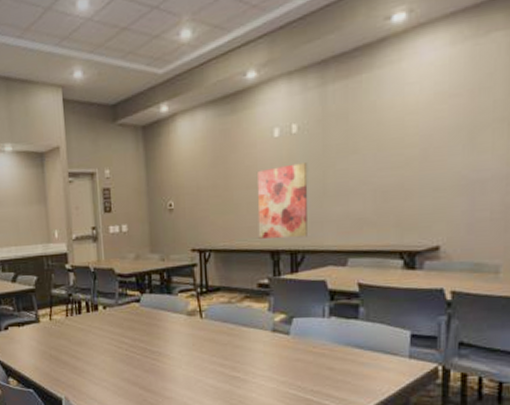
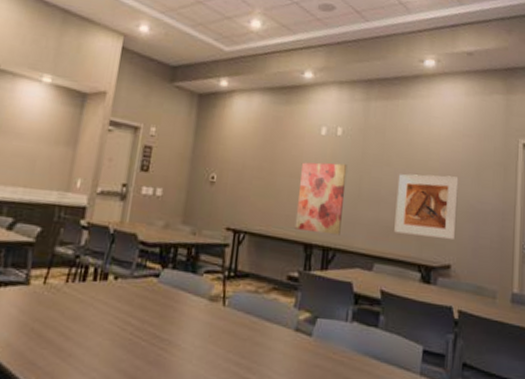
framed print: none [368,147,446,223] -> present [394,174,459,239]

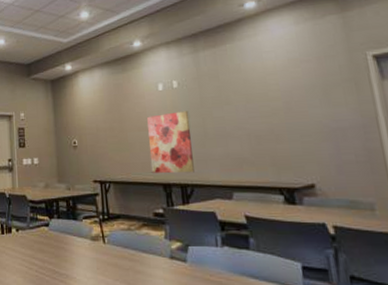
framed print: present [394,174,459,239] -> none [240,101,315,162]

